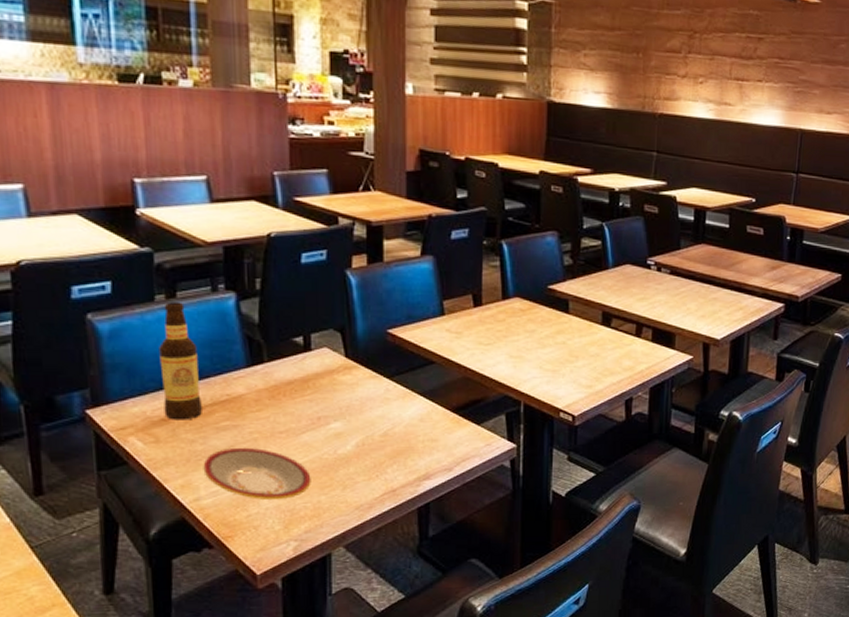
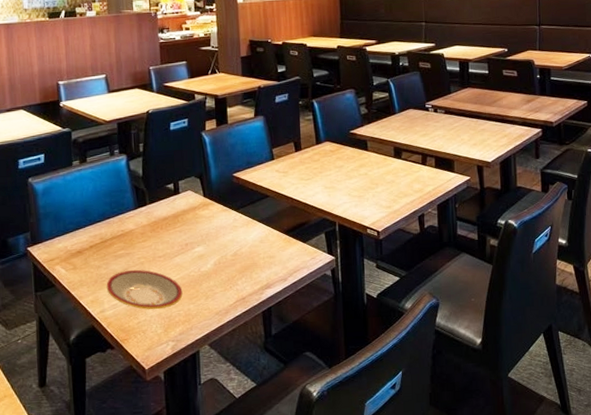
bottle: present [159,301,204,420] -> none [75,165,106,252]

